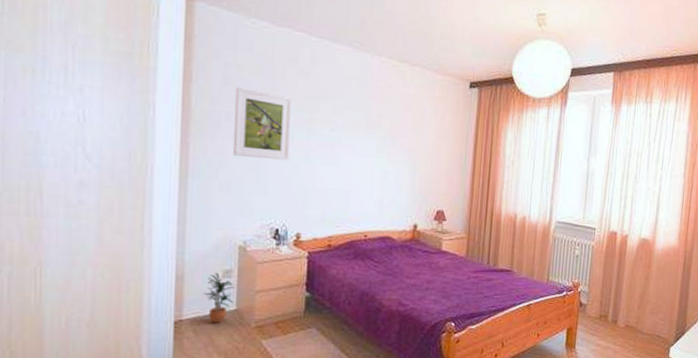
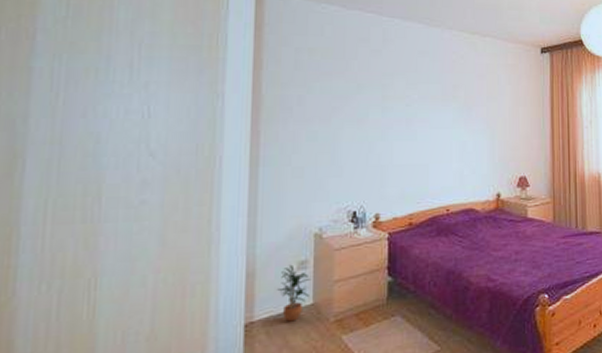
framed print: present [232,87,292,161] -> none [305,71,366,140]

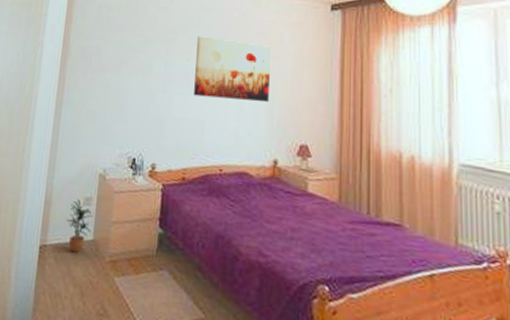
wall art: none [416,80,489,142] -> present [194,36,271,103]

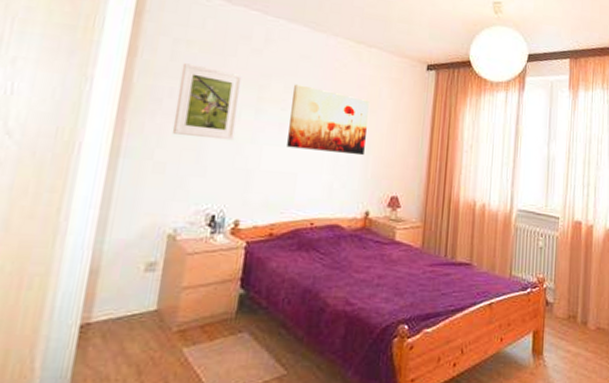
potted plant: present [66,199,94,253] -> none [120,265,158,327]
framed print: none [99,25,152,91] -> present [172,63,242,141]

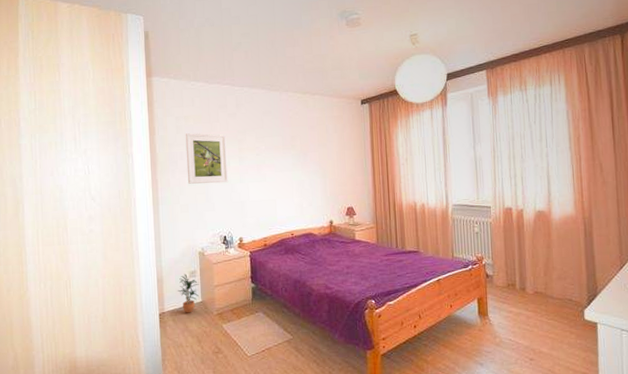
potted plant: none [120,265,158,327] -> present [178,273,199,313]
wall art: present [287,84,369,156] -> none [263,134,322,182]

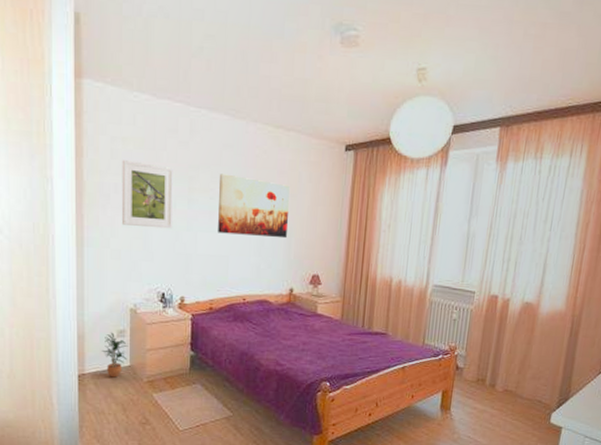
wall art: none [263,134,322,182] -> present [218,173,290,239]

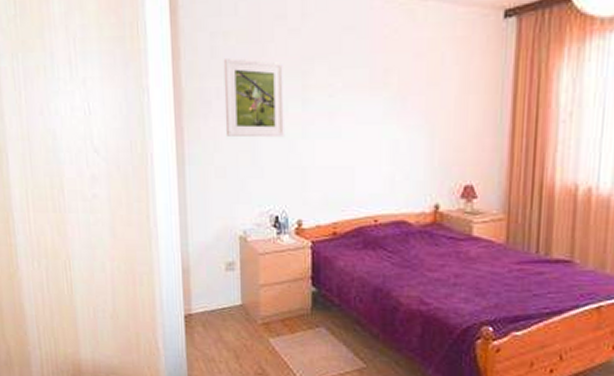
potted plant: present [102,332,128,378] -> none [209,264,239,319]
wall art: present [218,173,290,239] -> none [340,63,430,140]

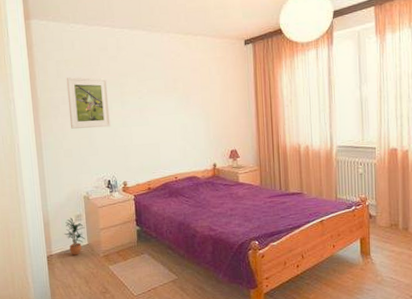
potted plant: none [209,264,239,319] -> present [64,217,85,256]

